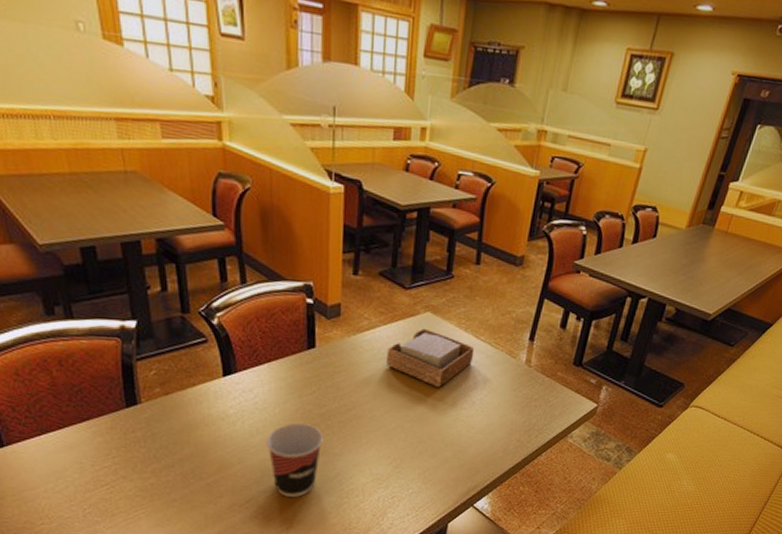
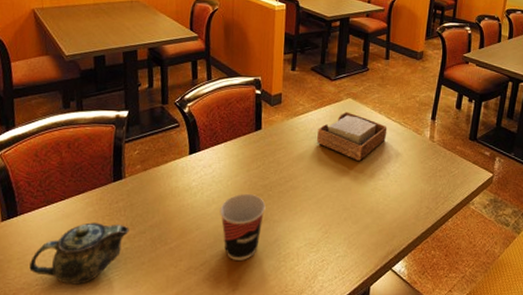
teapot: none [29,454,153,524] -> present [29,222,130,285]

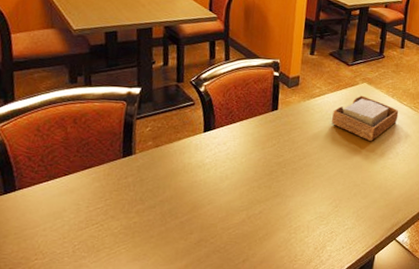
teapot: present [29,222,130,285] -> none [28,197,139,258]
cup: present [219,194,266,260] -> none [232,171,279,233]

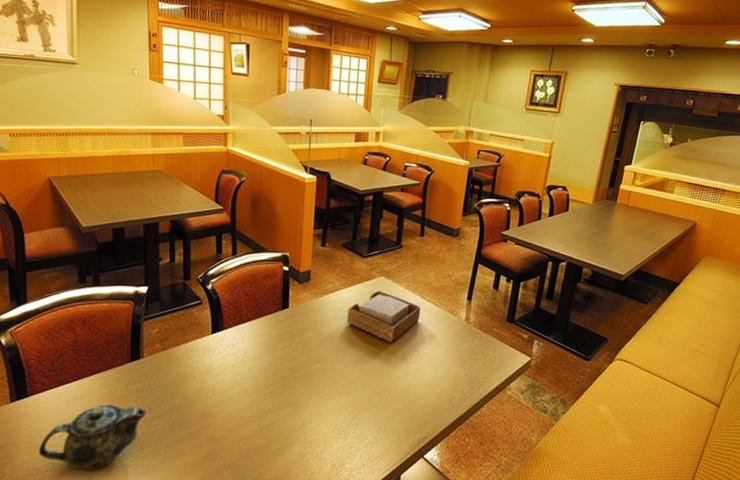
teapot: none [28,197,139,258] -> present [38,404,147,471]

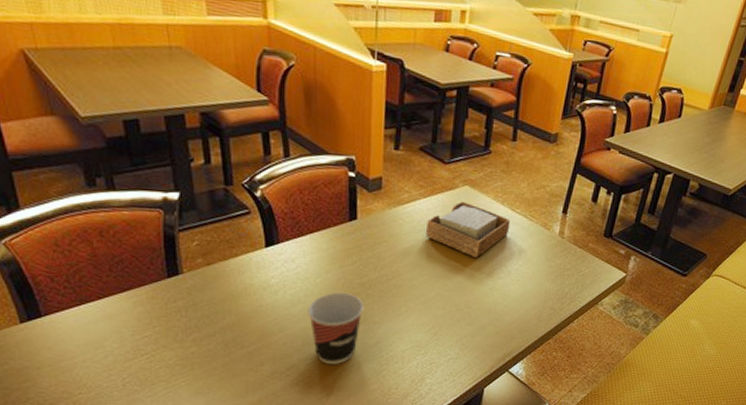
teapot: present [38,404,147,471] -> none [67,324,194,393]
cup: none [243,376,292,447] -> present [307,293,364,364]

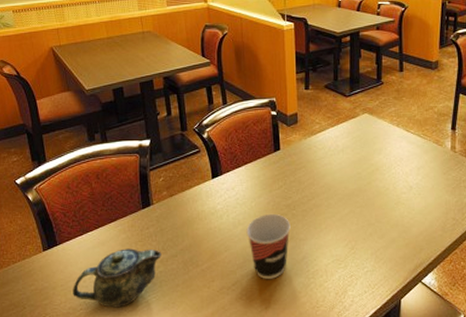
teapot: none [67,324,194,393] -> present [73,248,162,308]
napkin holder: present [425,201,511,258] -> none [335,127,407,176]

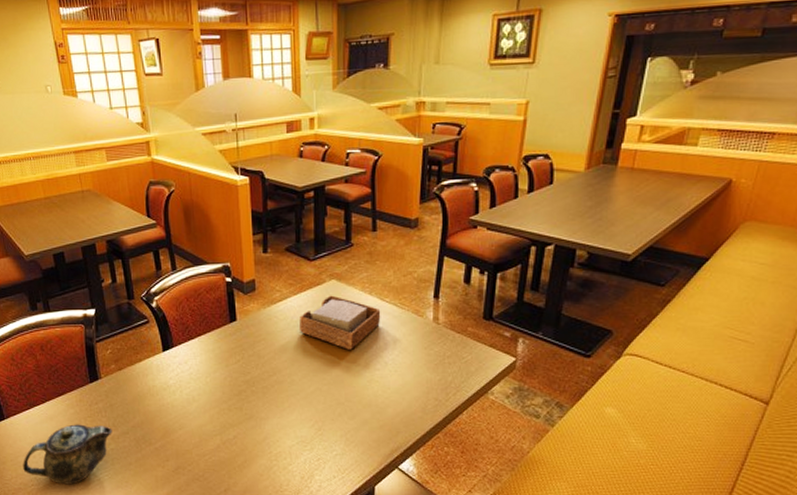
cup: present [246,214,291,279] -> none [201,391,250,460]
napkin holder: none [335,127,407,176] -> present [298,295,381,350]

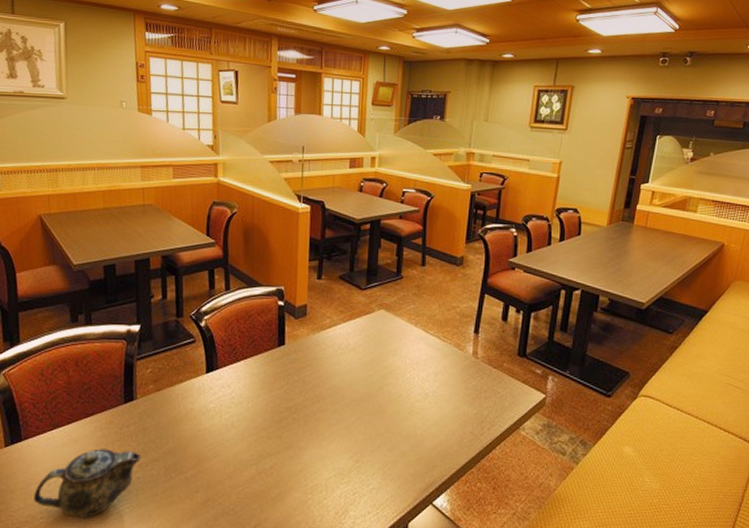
napkin holder: present [298,295,381,350] -> none [345,324,425,380]

